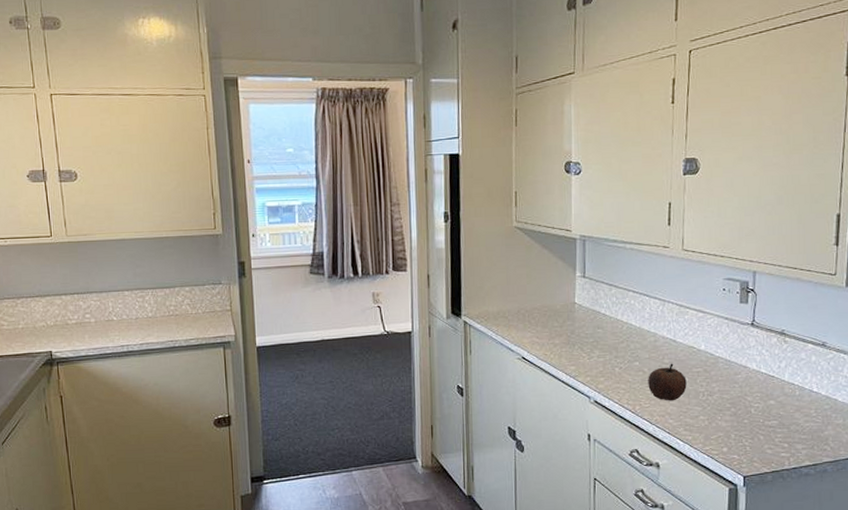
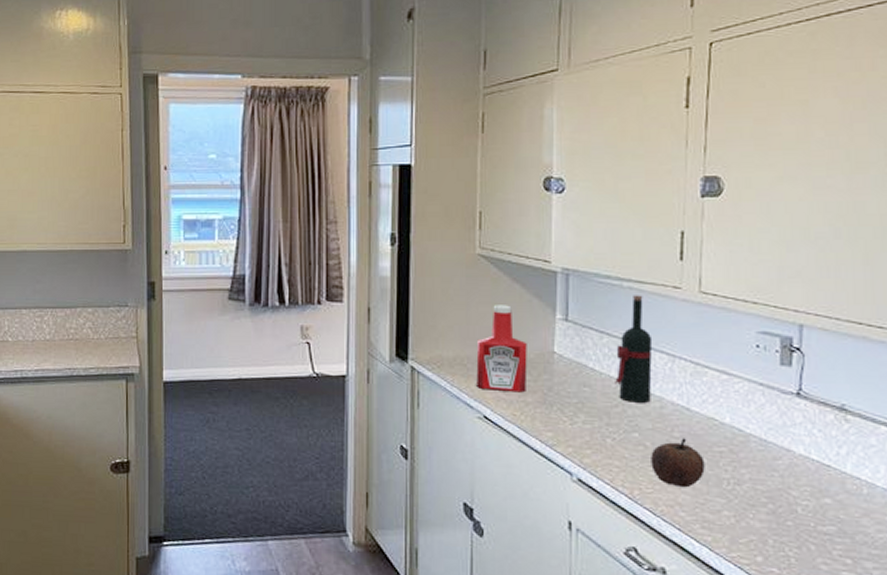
ketchup bottle: none [515,267,555,337] -> present [476,305,528,393]
wine bottle: none [621,254,649,339] -> present [615,295,653,403]

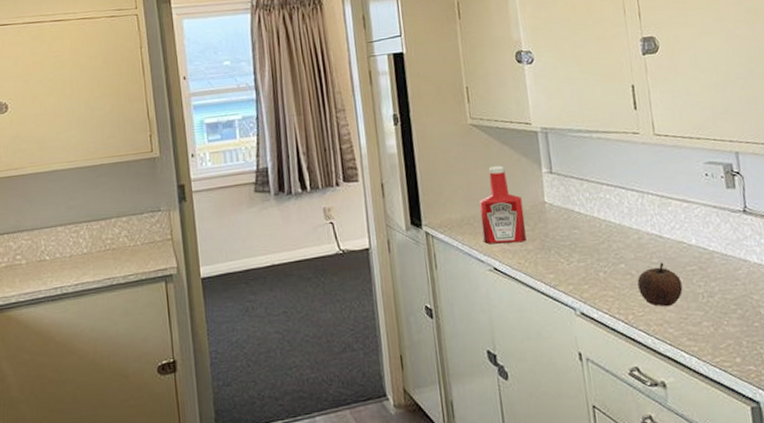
wine bottle: present [615,295,653,403] -> none [595,143,630,238]

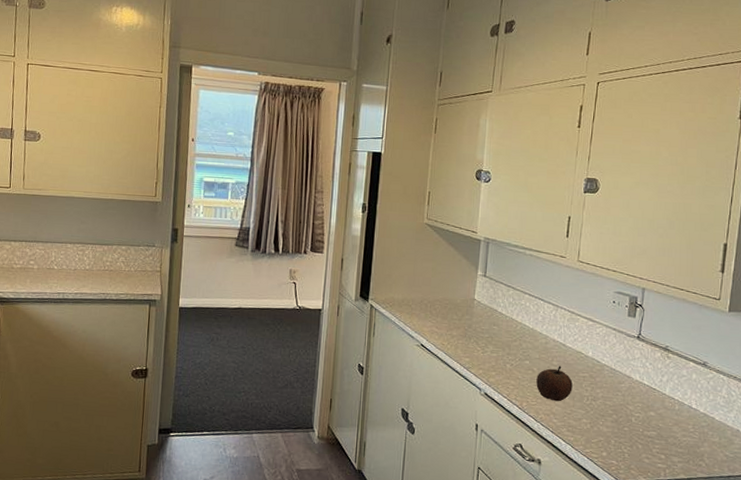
ketchup bottle: present [479,165,527,245] -> none [417,262,456,328]

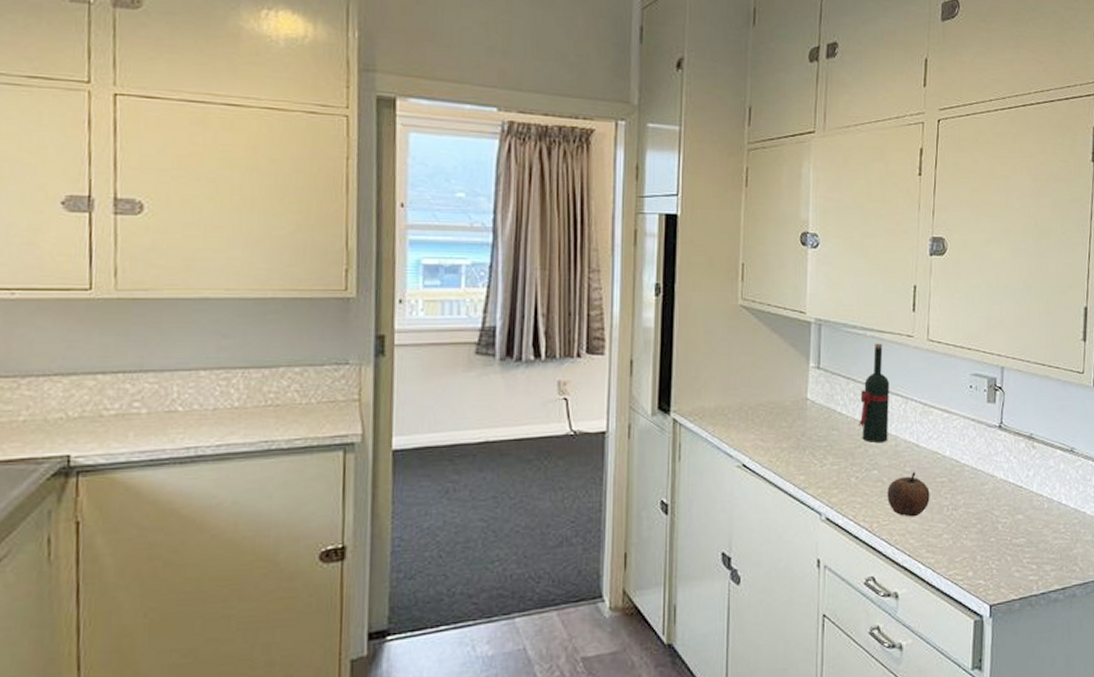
wine bottle: none [515,260,544,339] -> present [859,343,890,442]

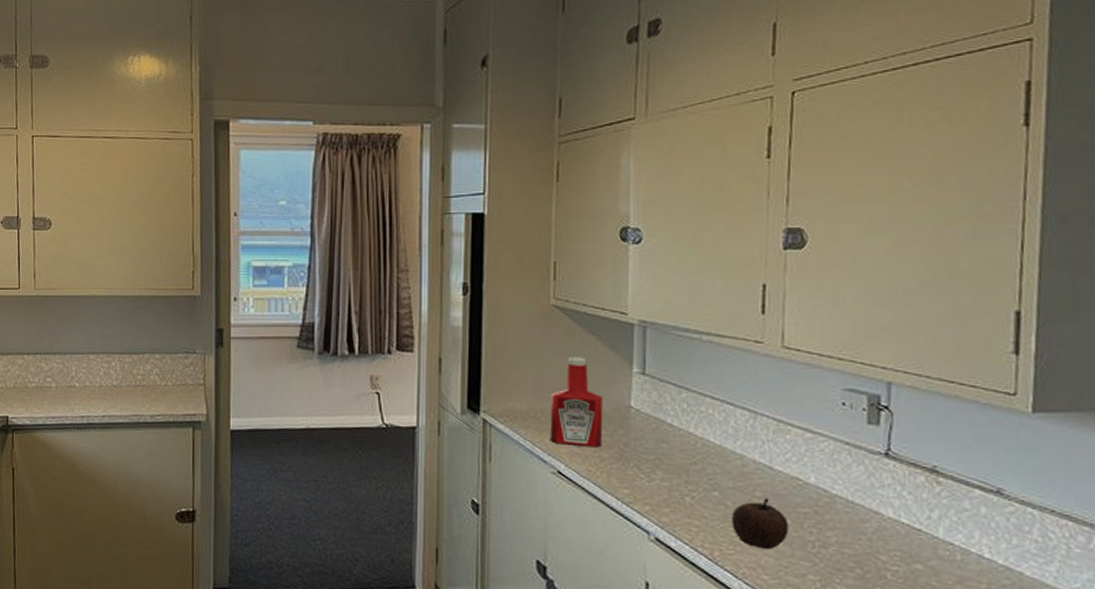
ketchup bottle: none [736,354,783,440] -> present [550,357,603,448]
wine bottle: present [859,343,890,442] -> none [694,349,734,461]

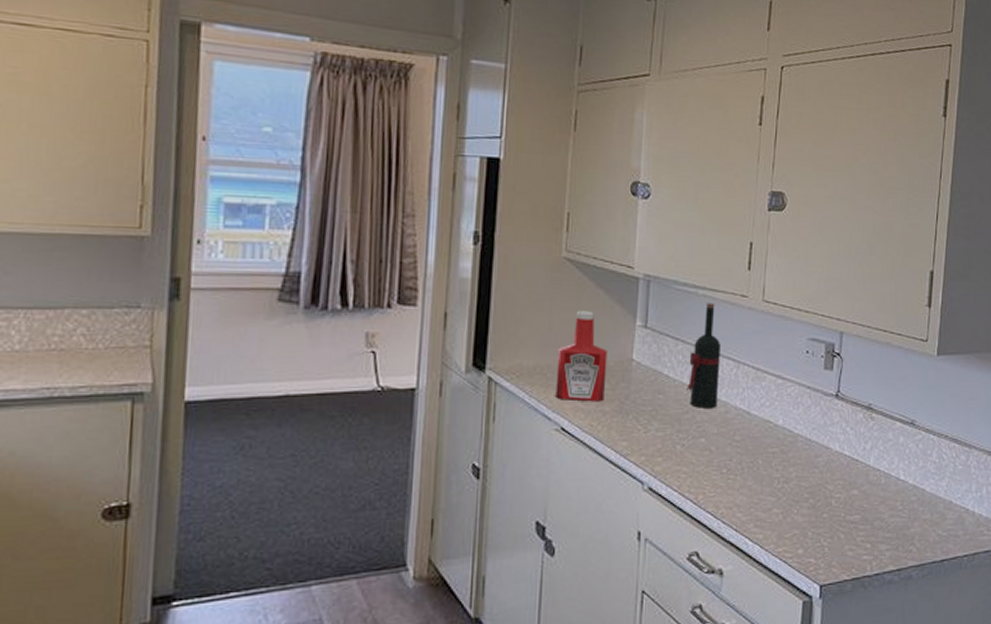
wine bottle: none [694,349,734,461] -> present [687,303,722,408]
fruit: present [732,497,789,550] -> none [715,441,760,489]

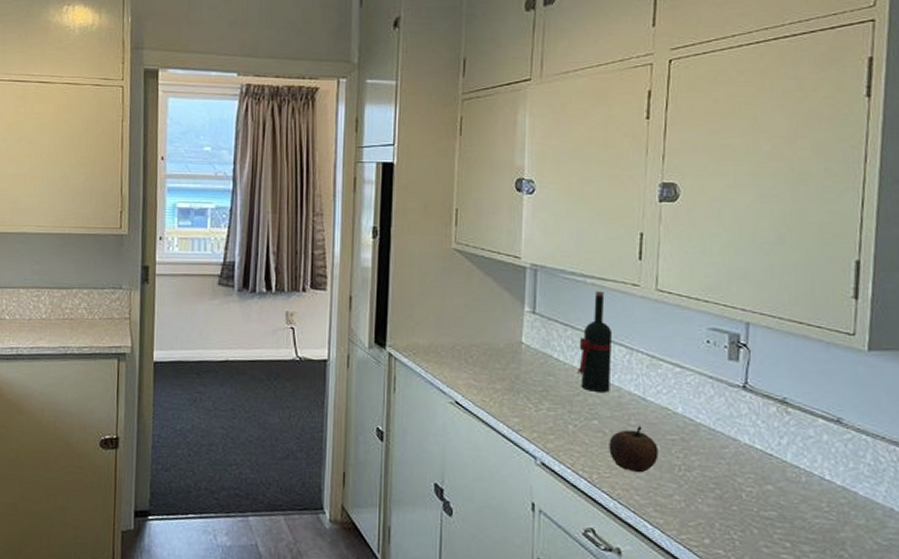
ketchup bottle: present [555,311,607,402] -> none [449,296,497,380]
fruit: none [715,441,760,489] -> present [609,426,658,473]

